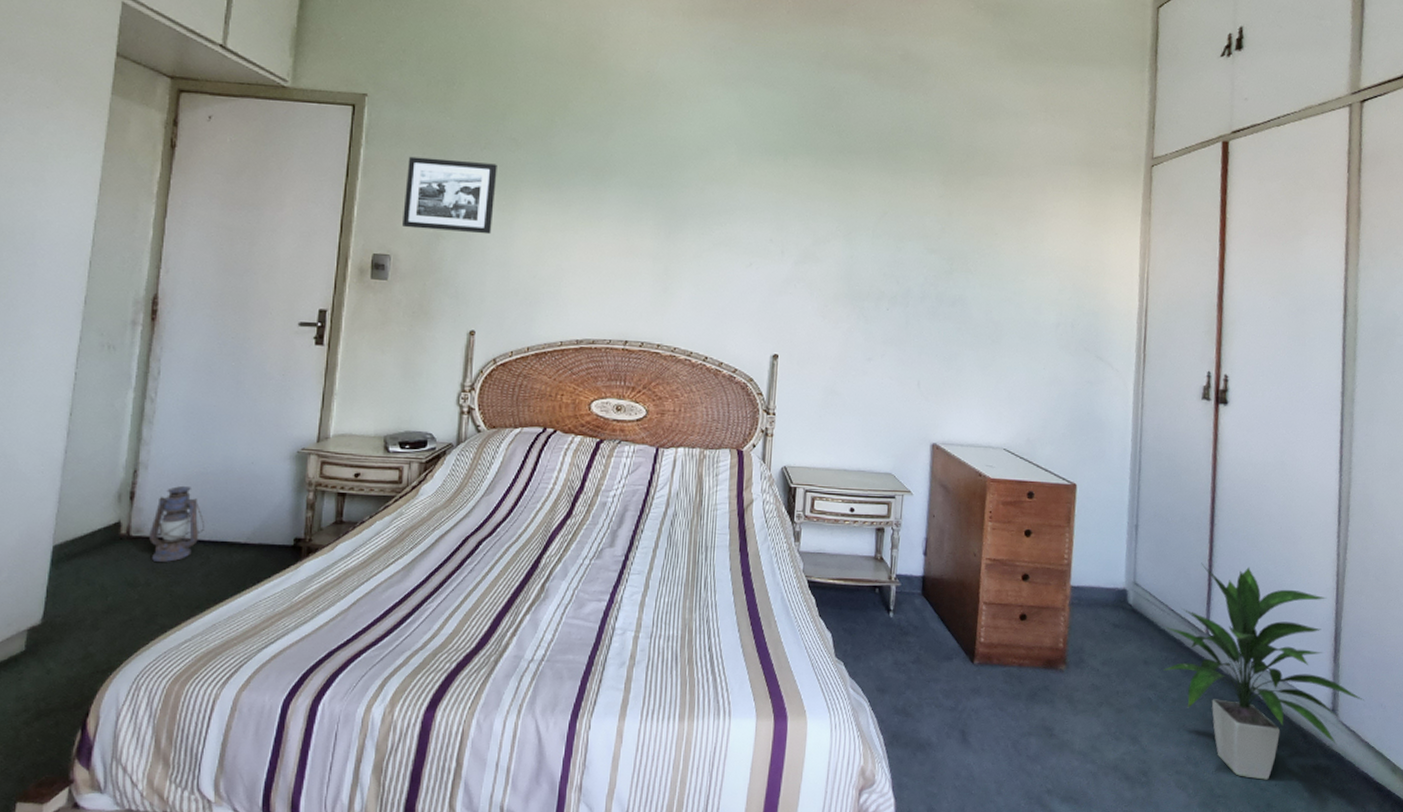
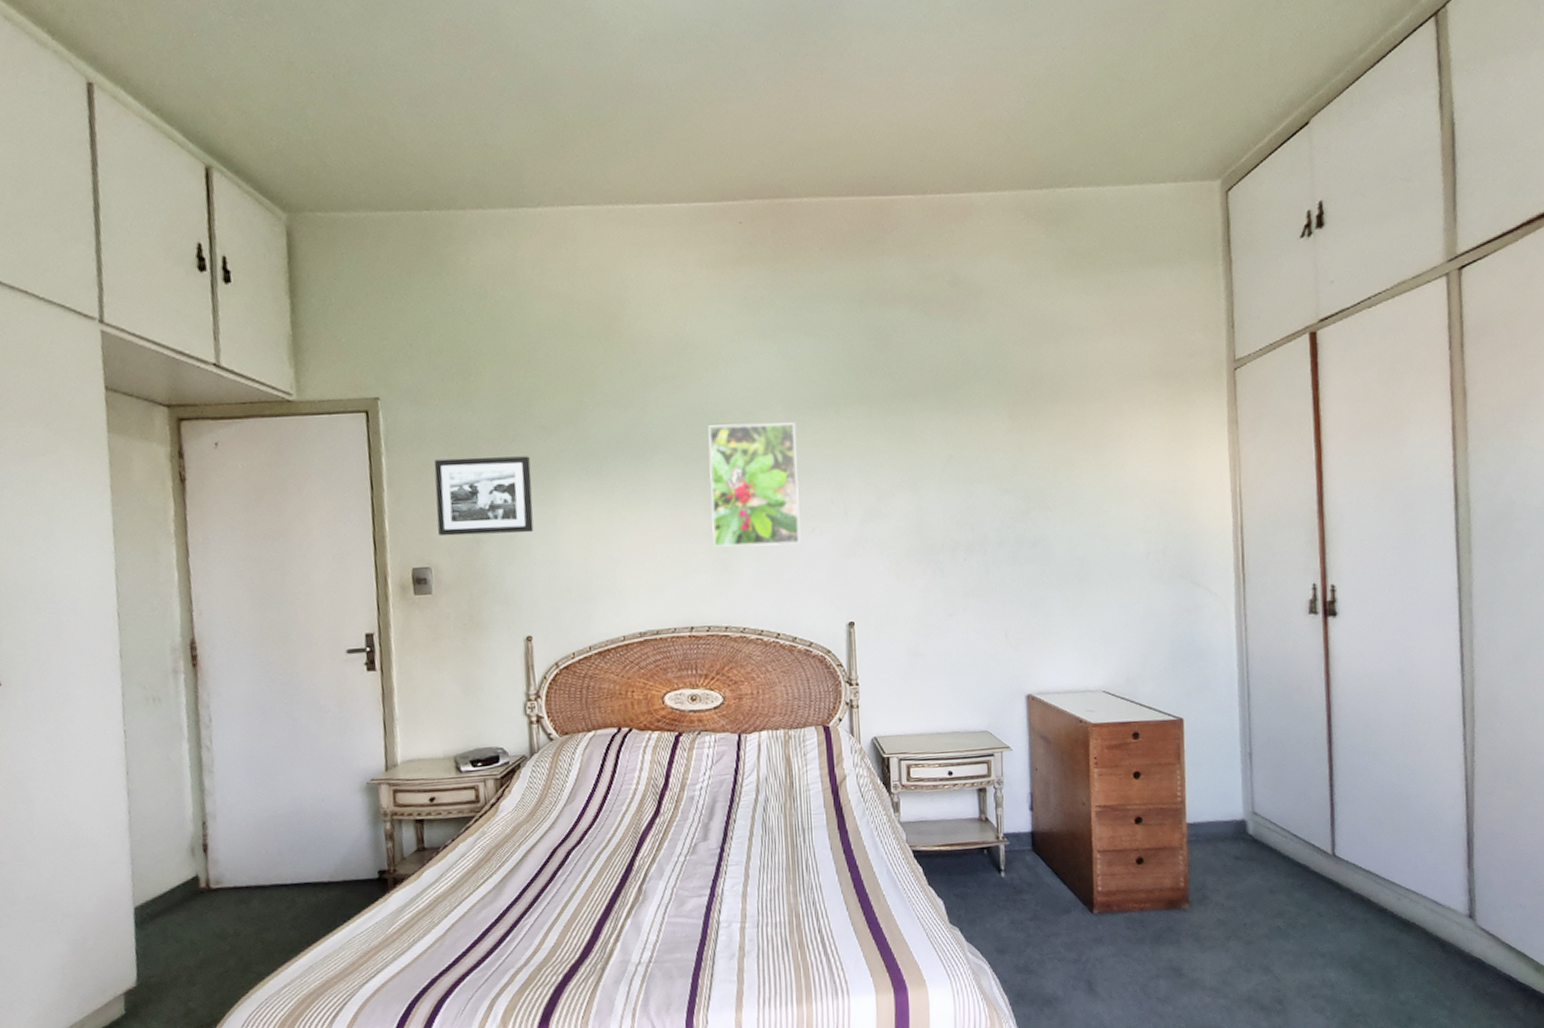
lantern: present [149,485,204,562] -> none [229,831,285,911]
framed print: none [656,157,746,276] -> present [708,422,801,547]
indoor plant: present [1163,562,1364,780] -> none [1291,781,1502,994]

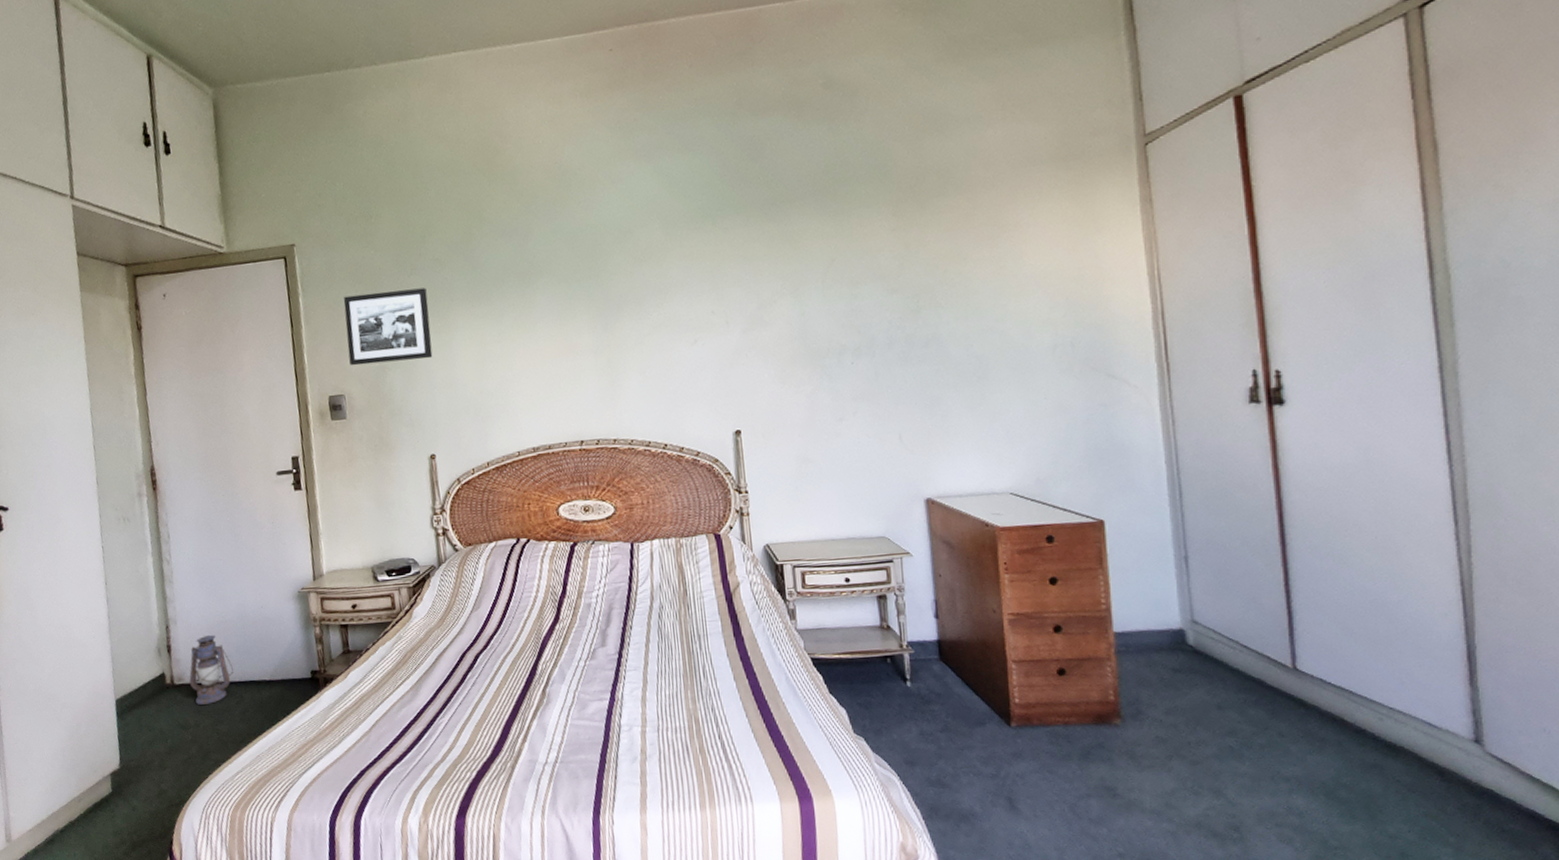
lantern: none [229,831,285,911] -> present [189,634,234,705]
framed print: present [708,422,801,547] -> none [589,237,683,363]

